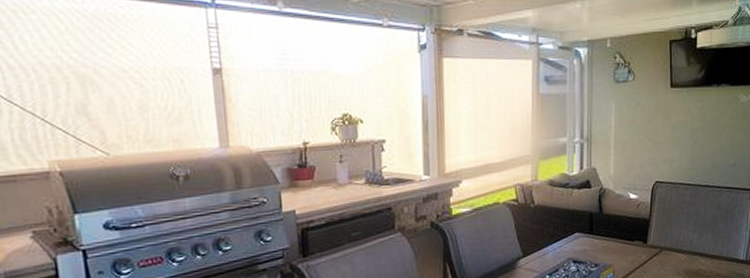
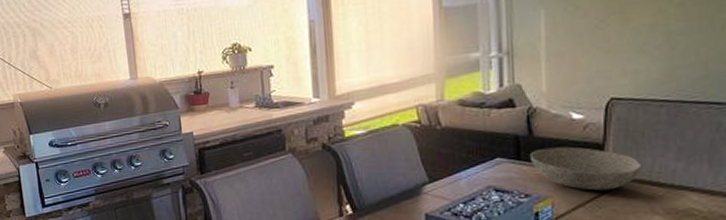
bowl: none [600,222,673,259] -> present [531,146,642,191]

